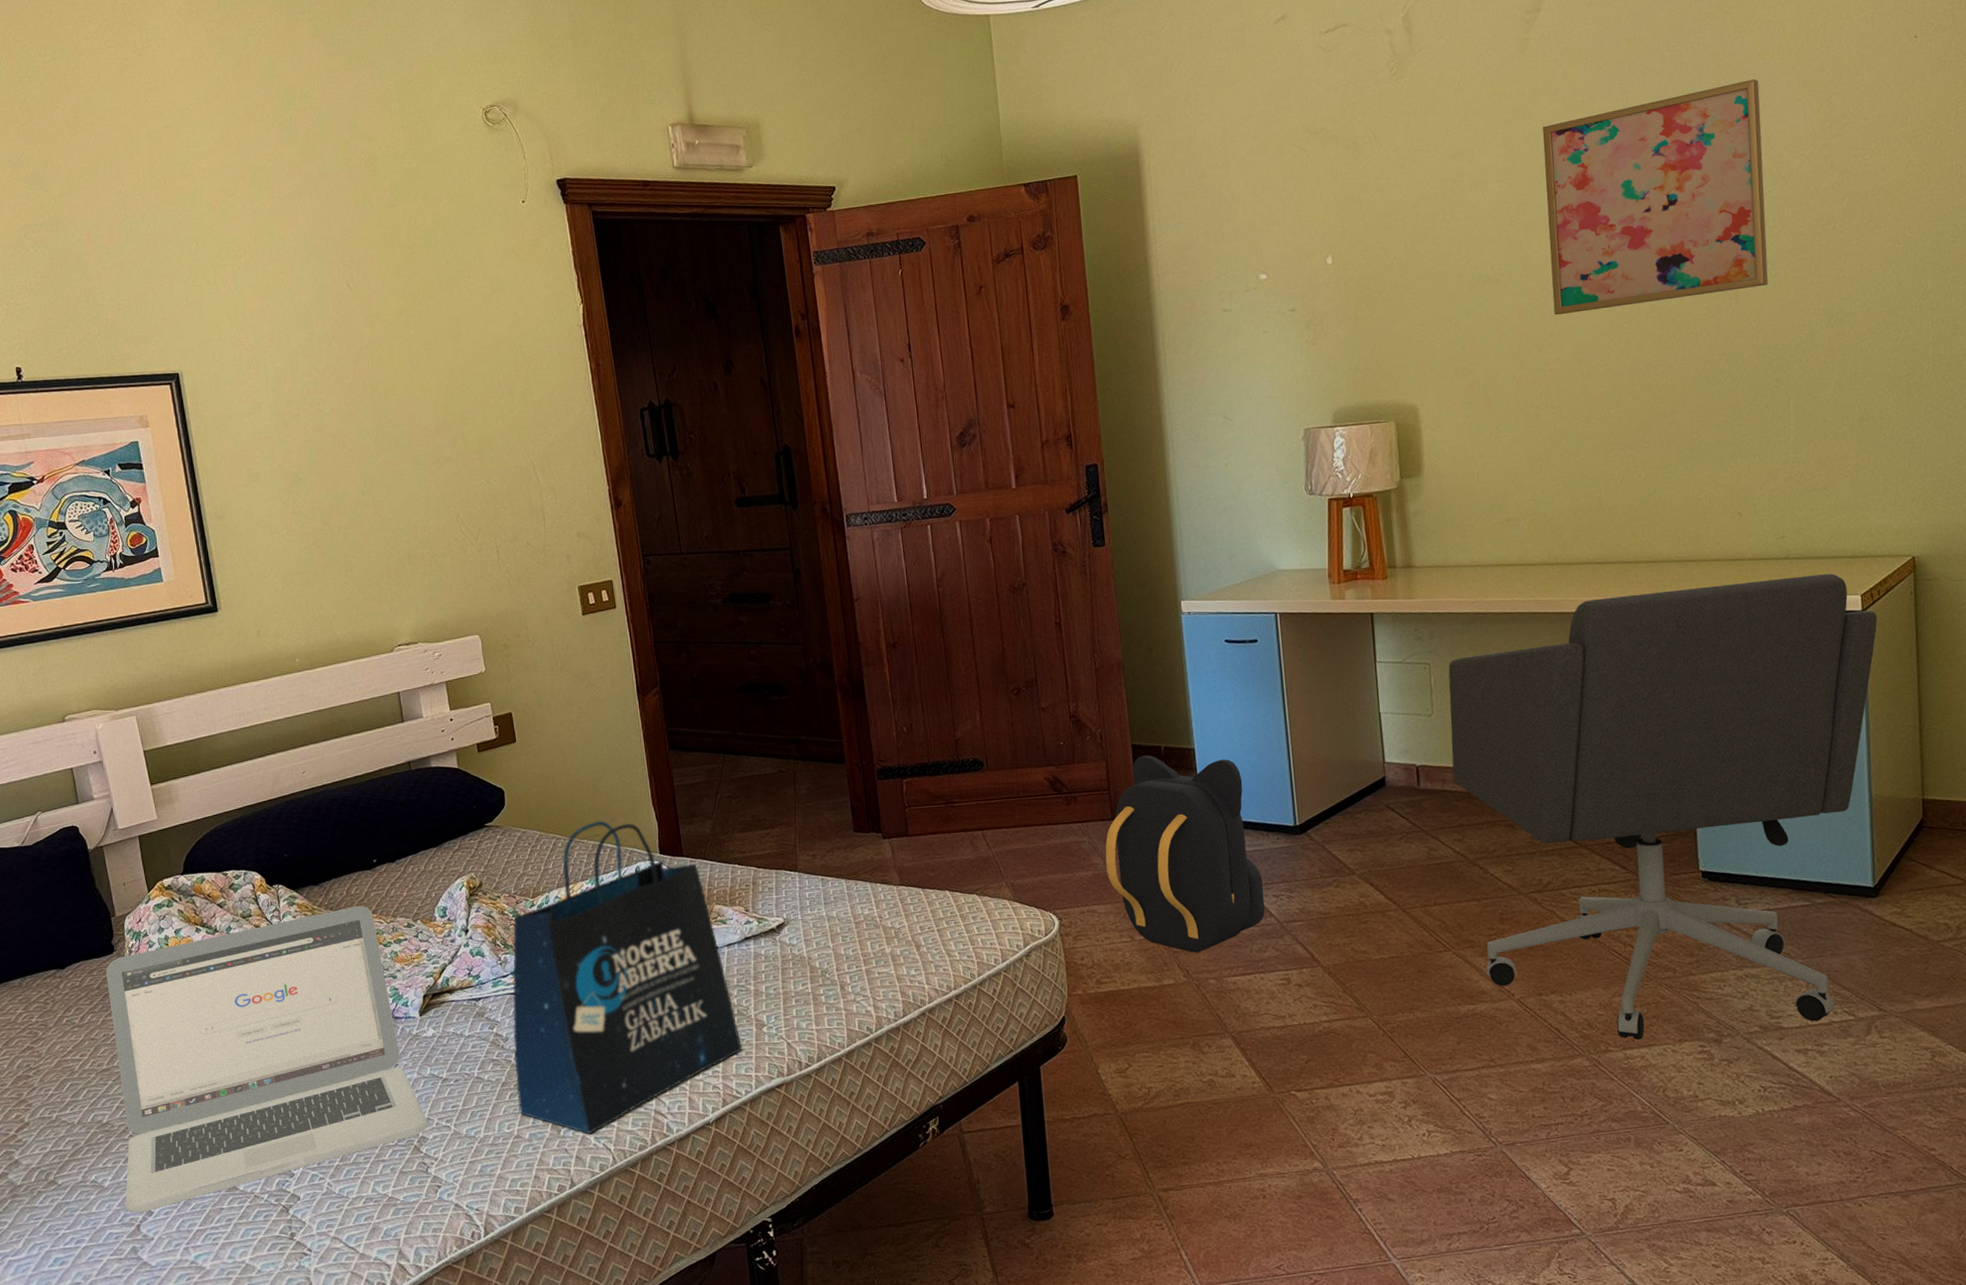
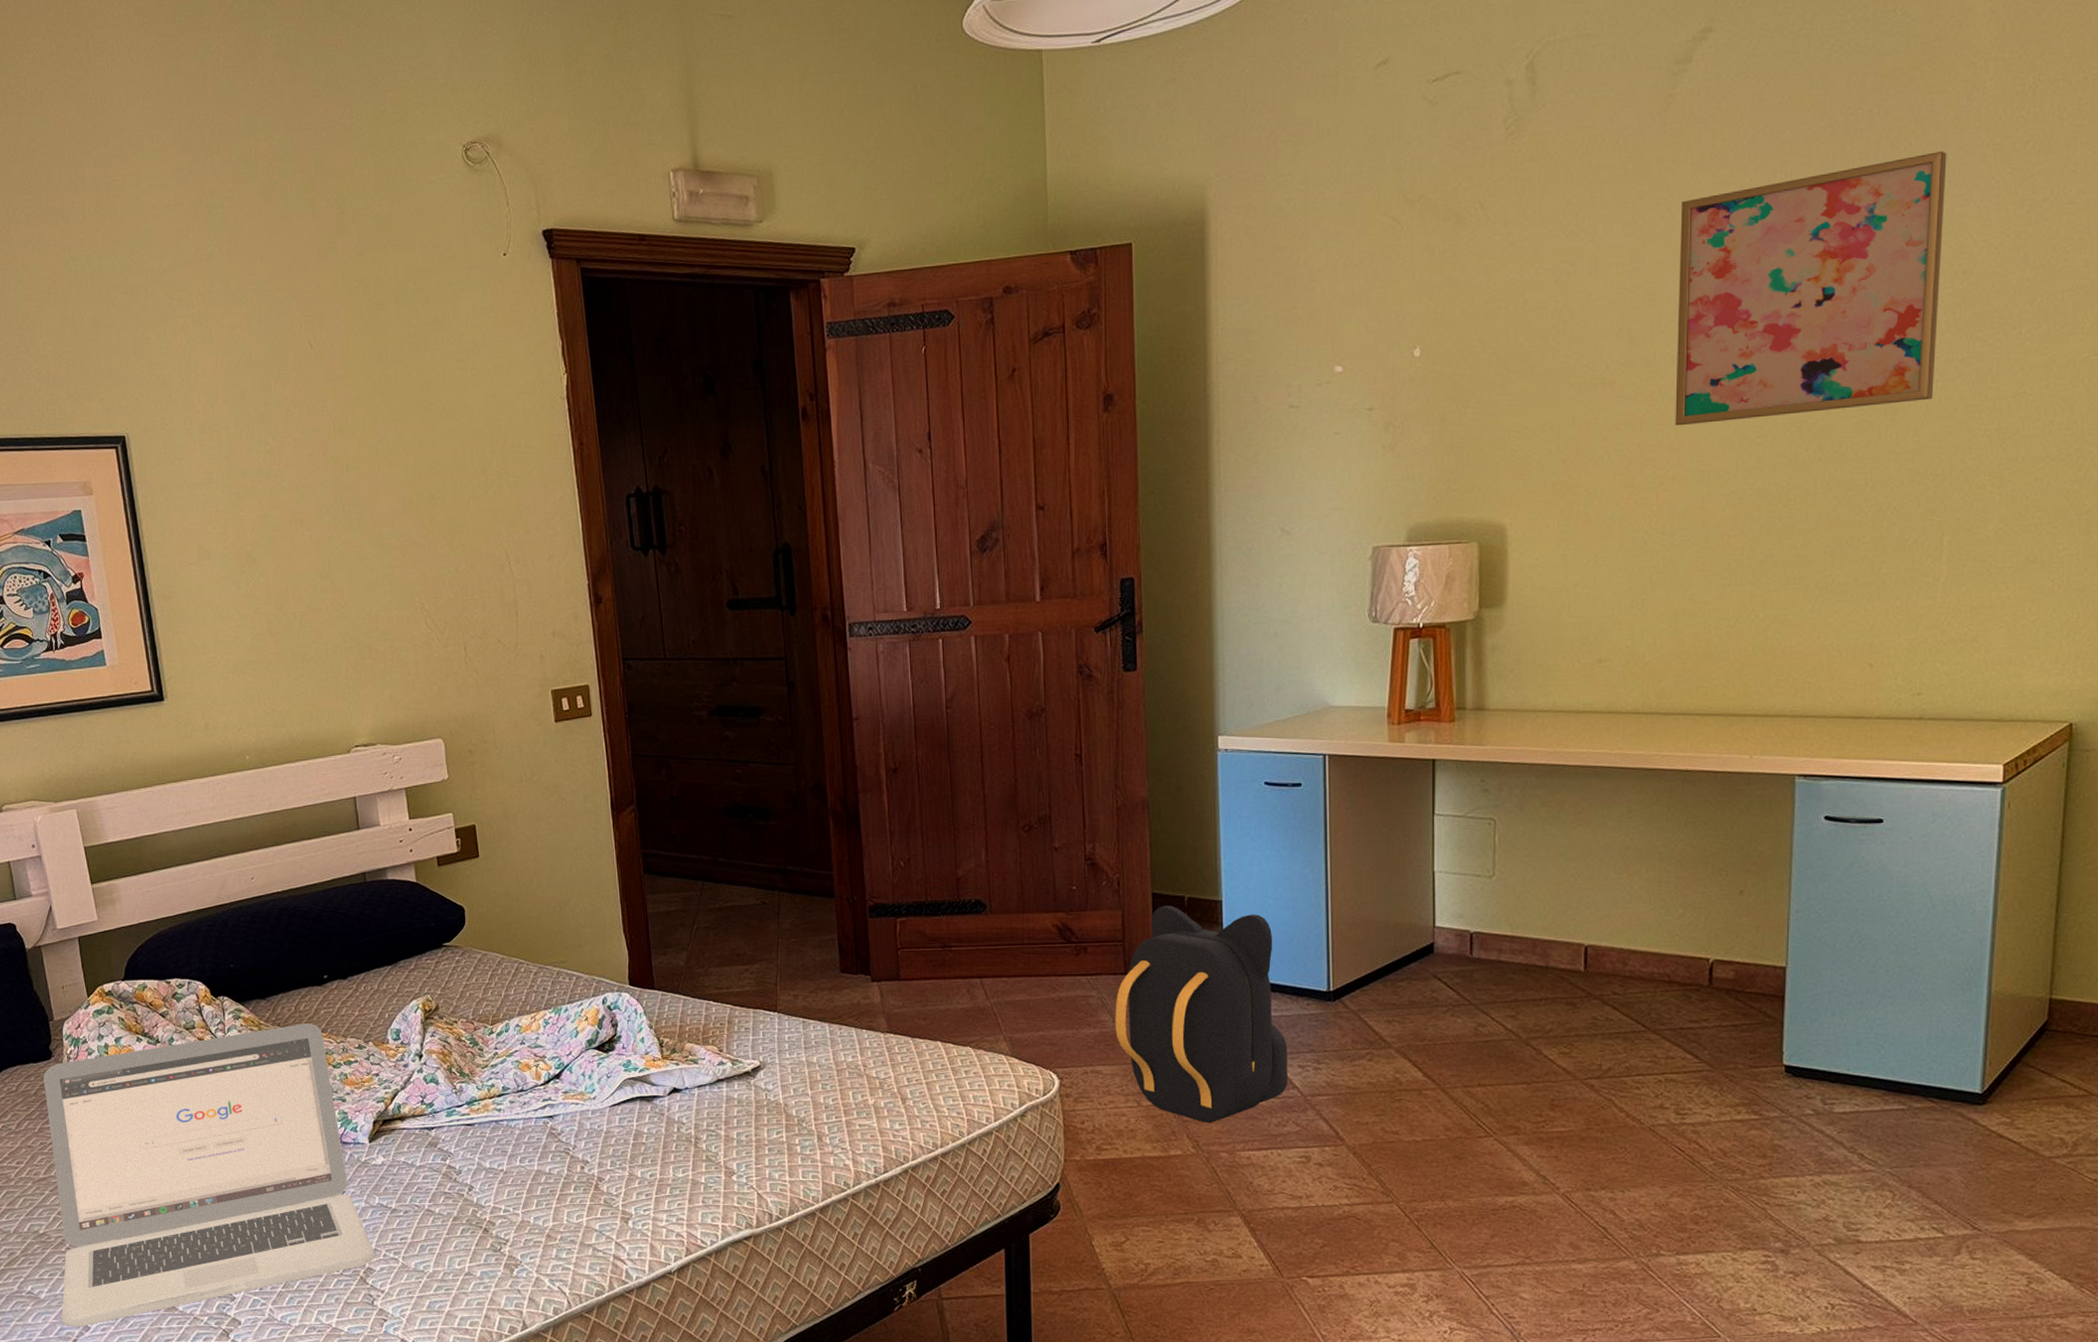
tote bag: present [512,820,743,1134] -> none [467,946,710,1275]
office chair: present [1448,574,1878,1040] -> none [1511,738,2020,1245]

